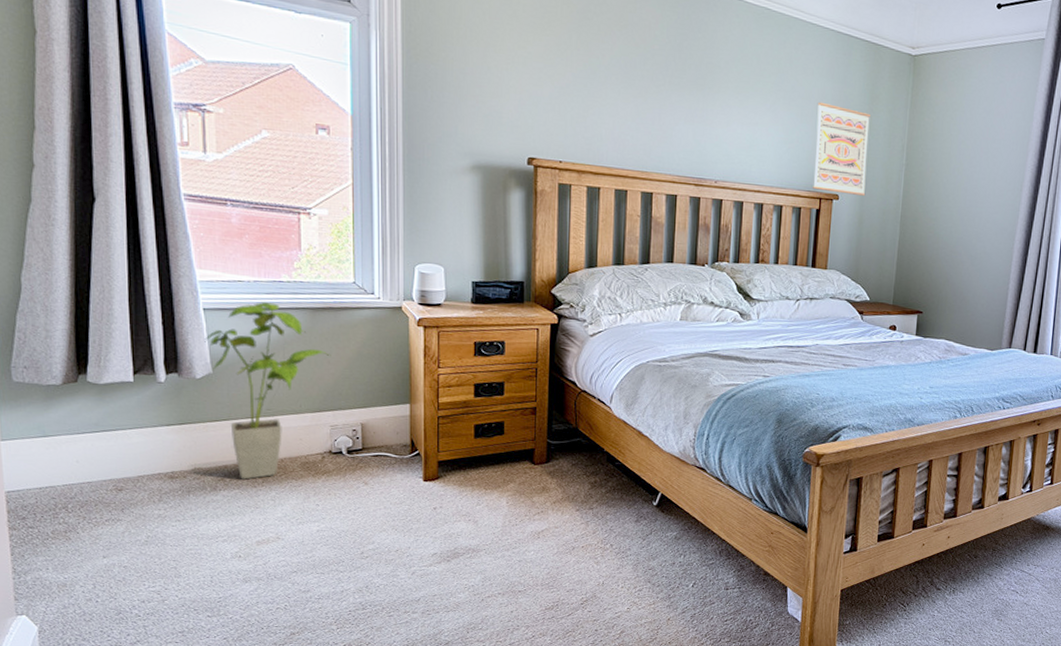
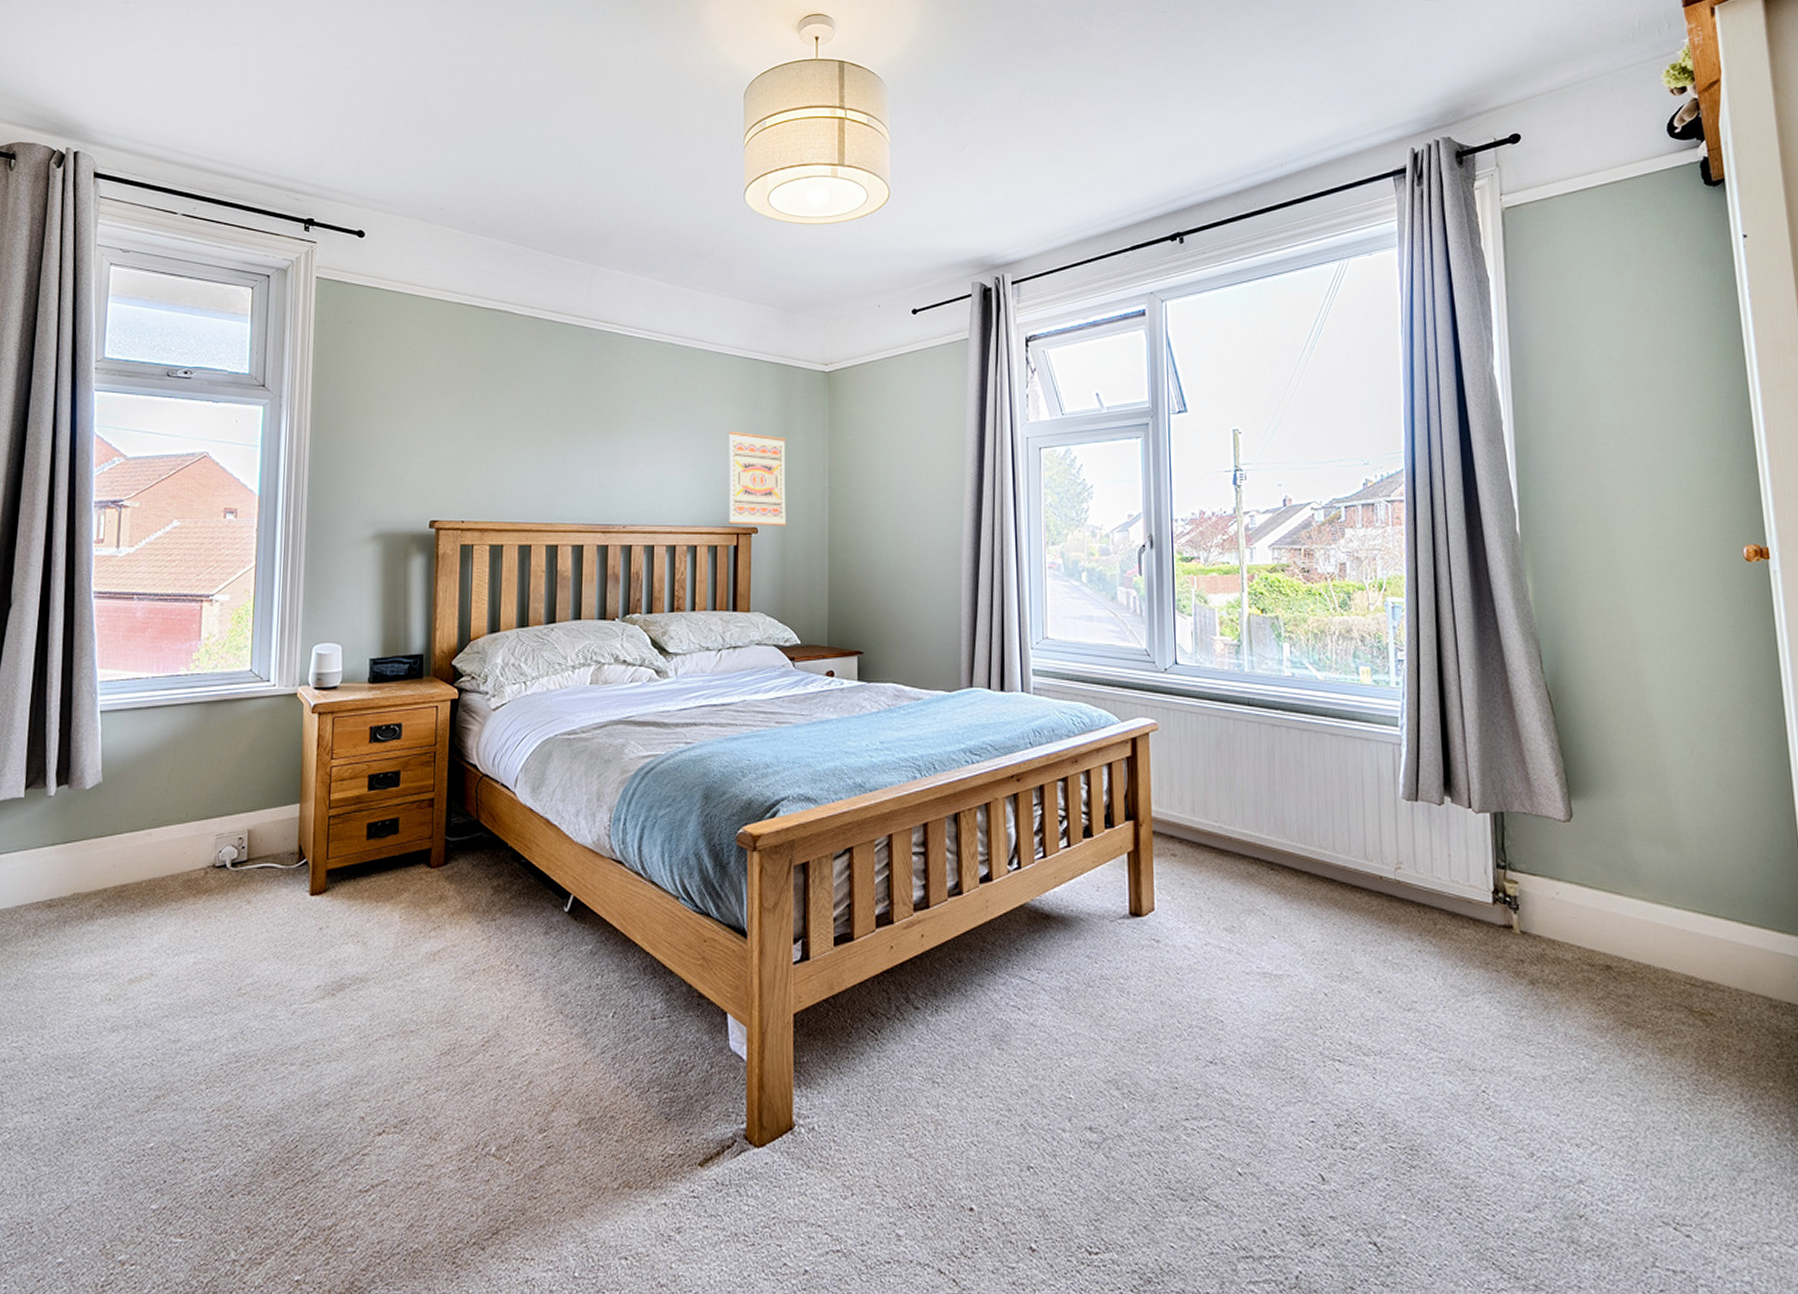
house plant: present [204,302,331,480] -> none [98,699,223,904]

